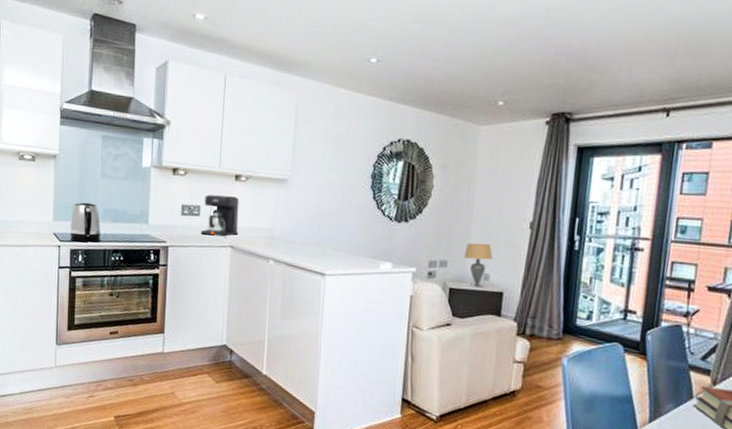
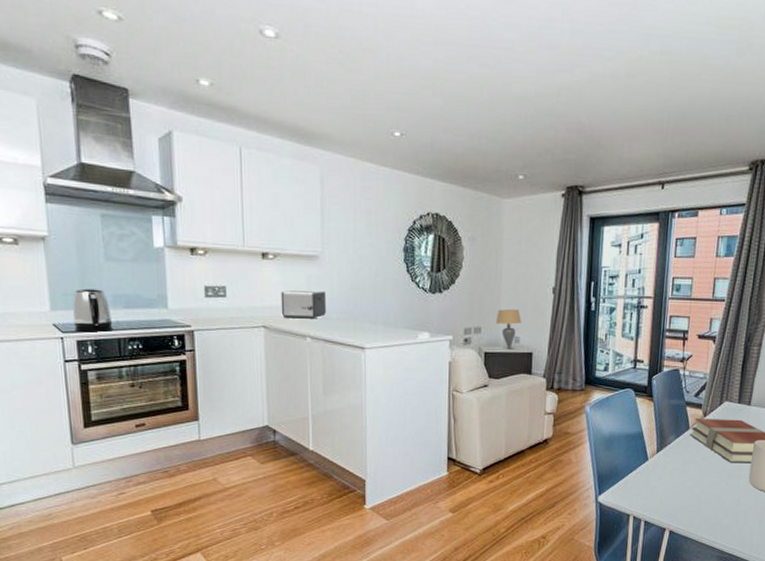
coffee maker: present [200,195,238,237] -> none [228,274,270,318]
toaster: none [248,212,291,242] -> present [280,290,326,319]

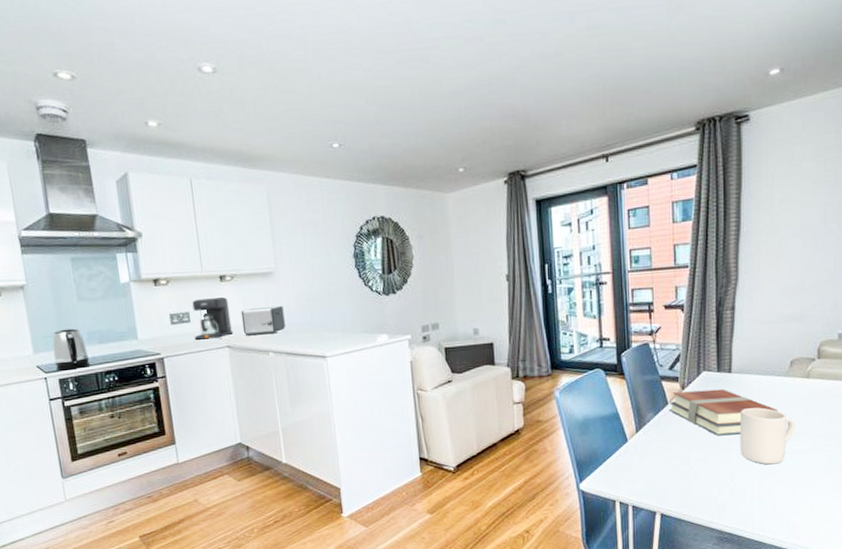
coffee maker: none [228,274,270,318] -> present [192,297,232,341]
table lamp: present [495,309,522,351] -> none [452,300,479,343]

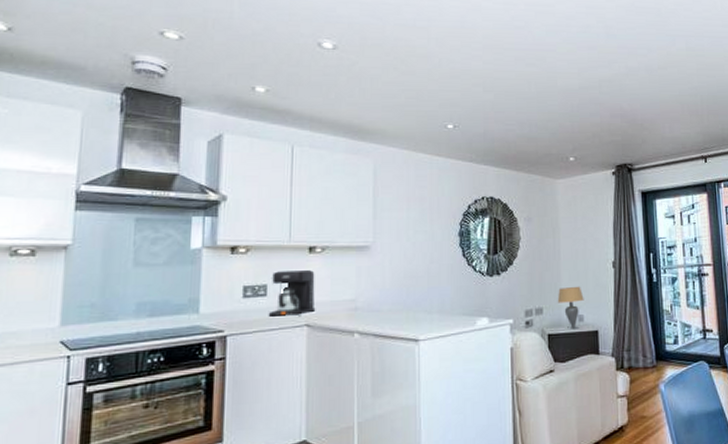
kettle: present [52,328,90,371] -> none [84,298,133,348]
toaster: present [240,306,285,336] -> none [327,283,377,314]
table lamp: none [452,300,479,343] -> present [557,286,584,330]

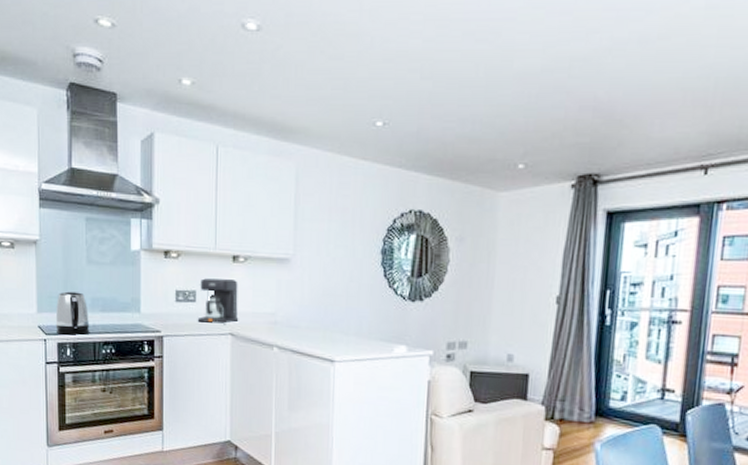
kettle: none [84,298,133,348] -> present [55,291,90,335]
table lamp: present [557,286,584,330] -> none [484,321,517,371]

